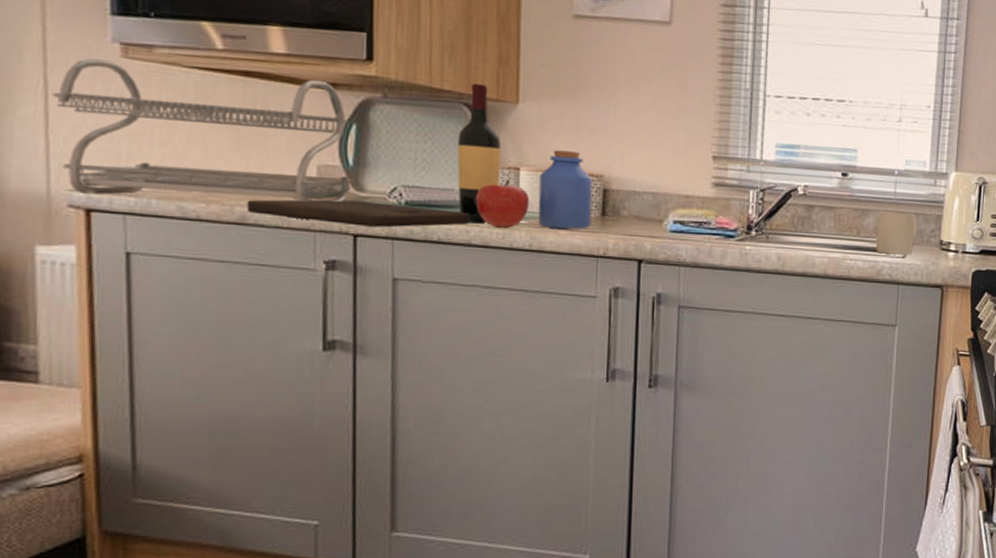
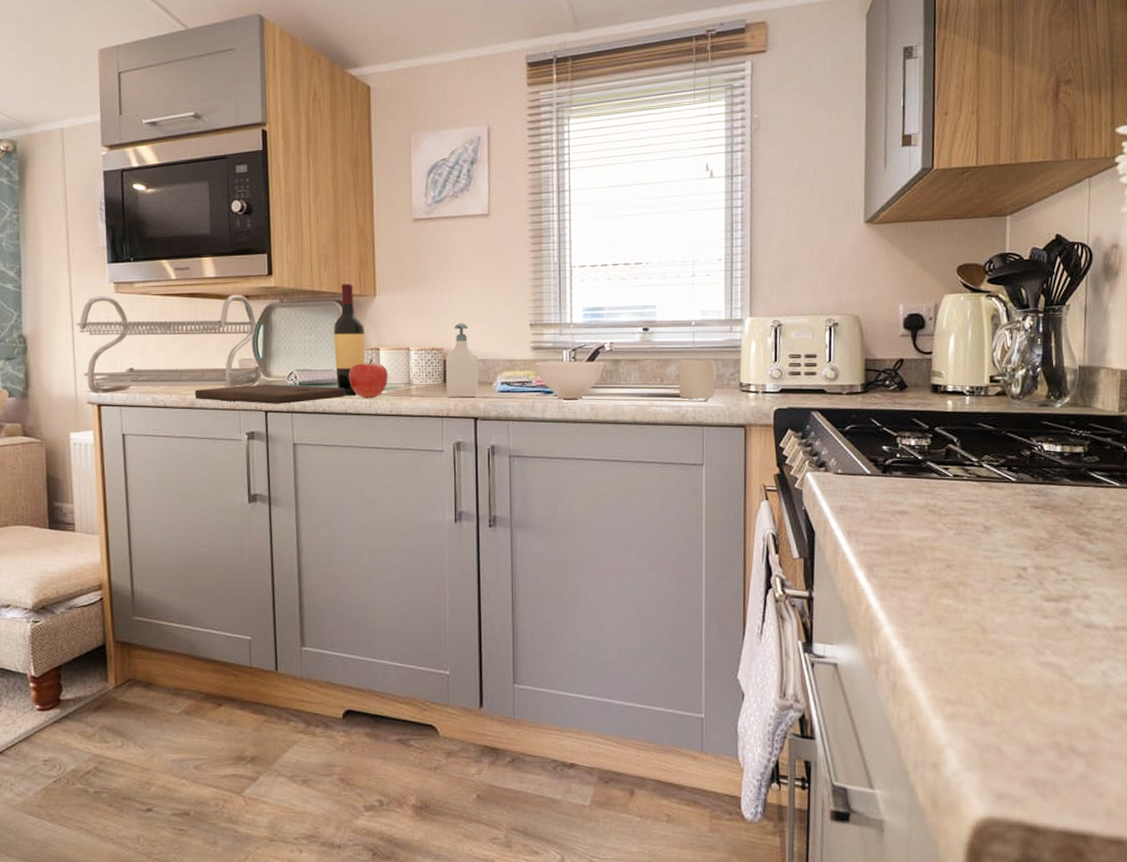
jar: present [537,150,593,229] -> none [394,331,436,395]
soap bottle: none [604,147,647,235] -> present [445,323,479,397]
bowl: none [715,200,796,246] -> present [535,361,604,399]

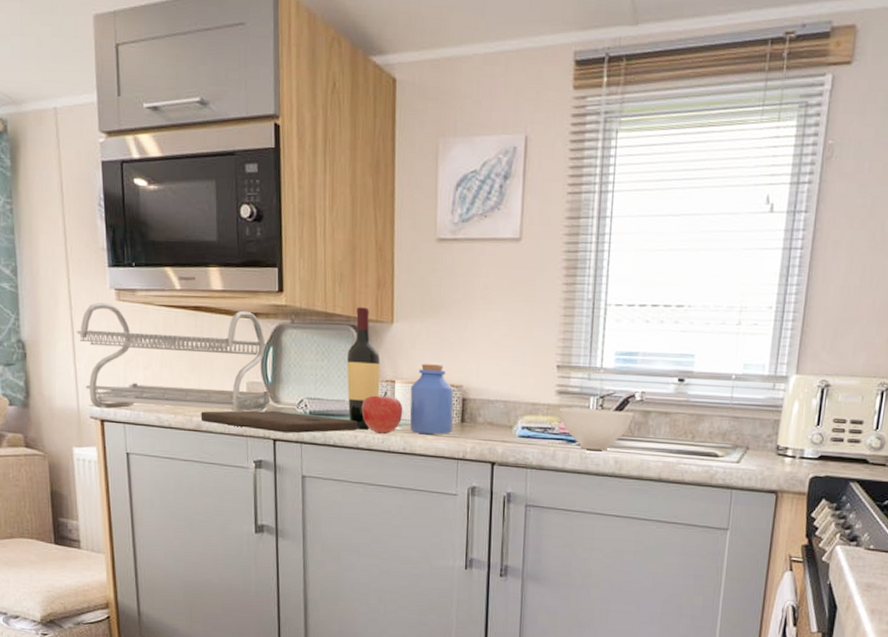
jar: none [394,331,436,395] -> present [409,364,454,435]
soap bottle: present [445,323,479,397] -> none [463,359,499,440]
mug: present [678,359,716,399] -> none [710,416,753,460]

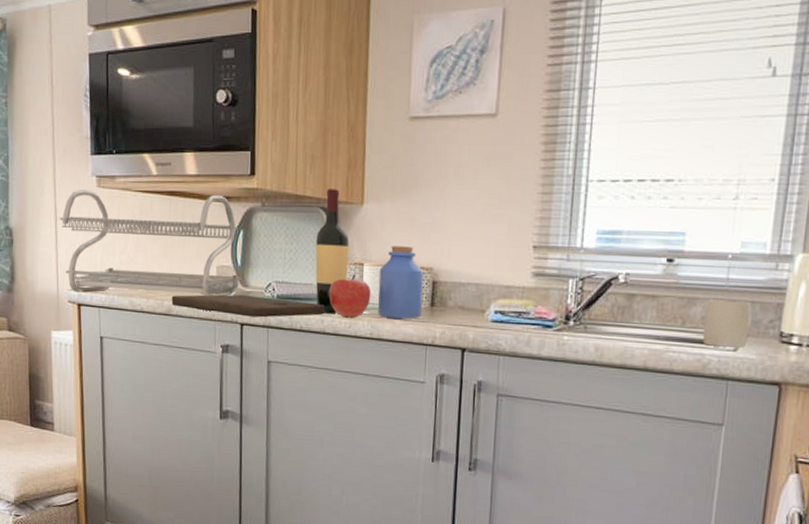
bowl: present [559,407,633,451] -> none [535,290,616,337]
mug: none [710,416,753,460] -> present [702,299,752,348]

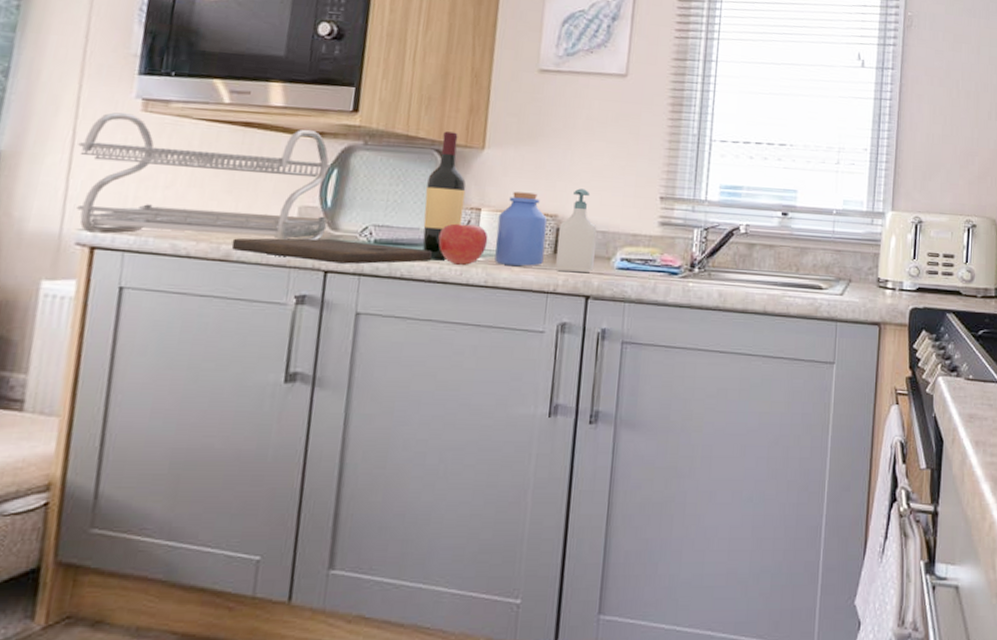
soap bottle: none [433,240,471,325] -> present [555,188,597,272]
mug: present [702,299,752,348] -> none [814,249,854,292]

